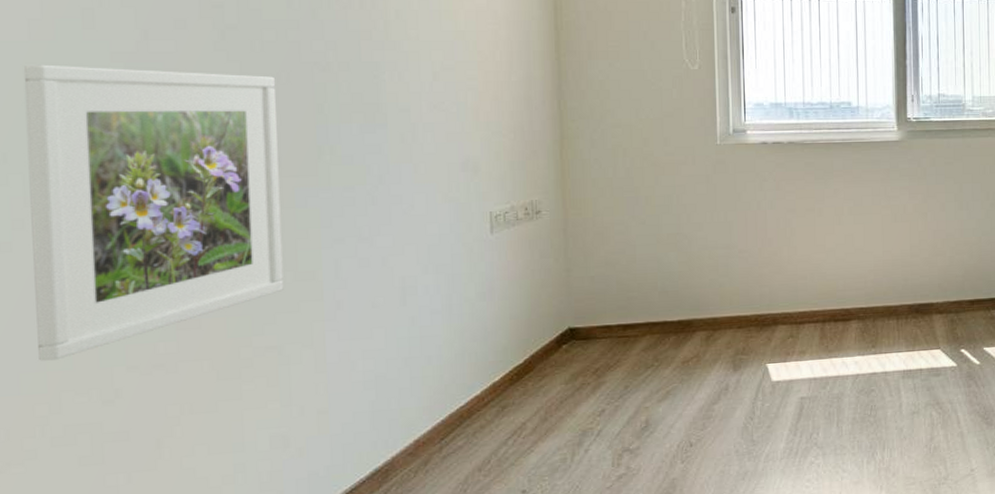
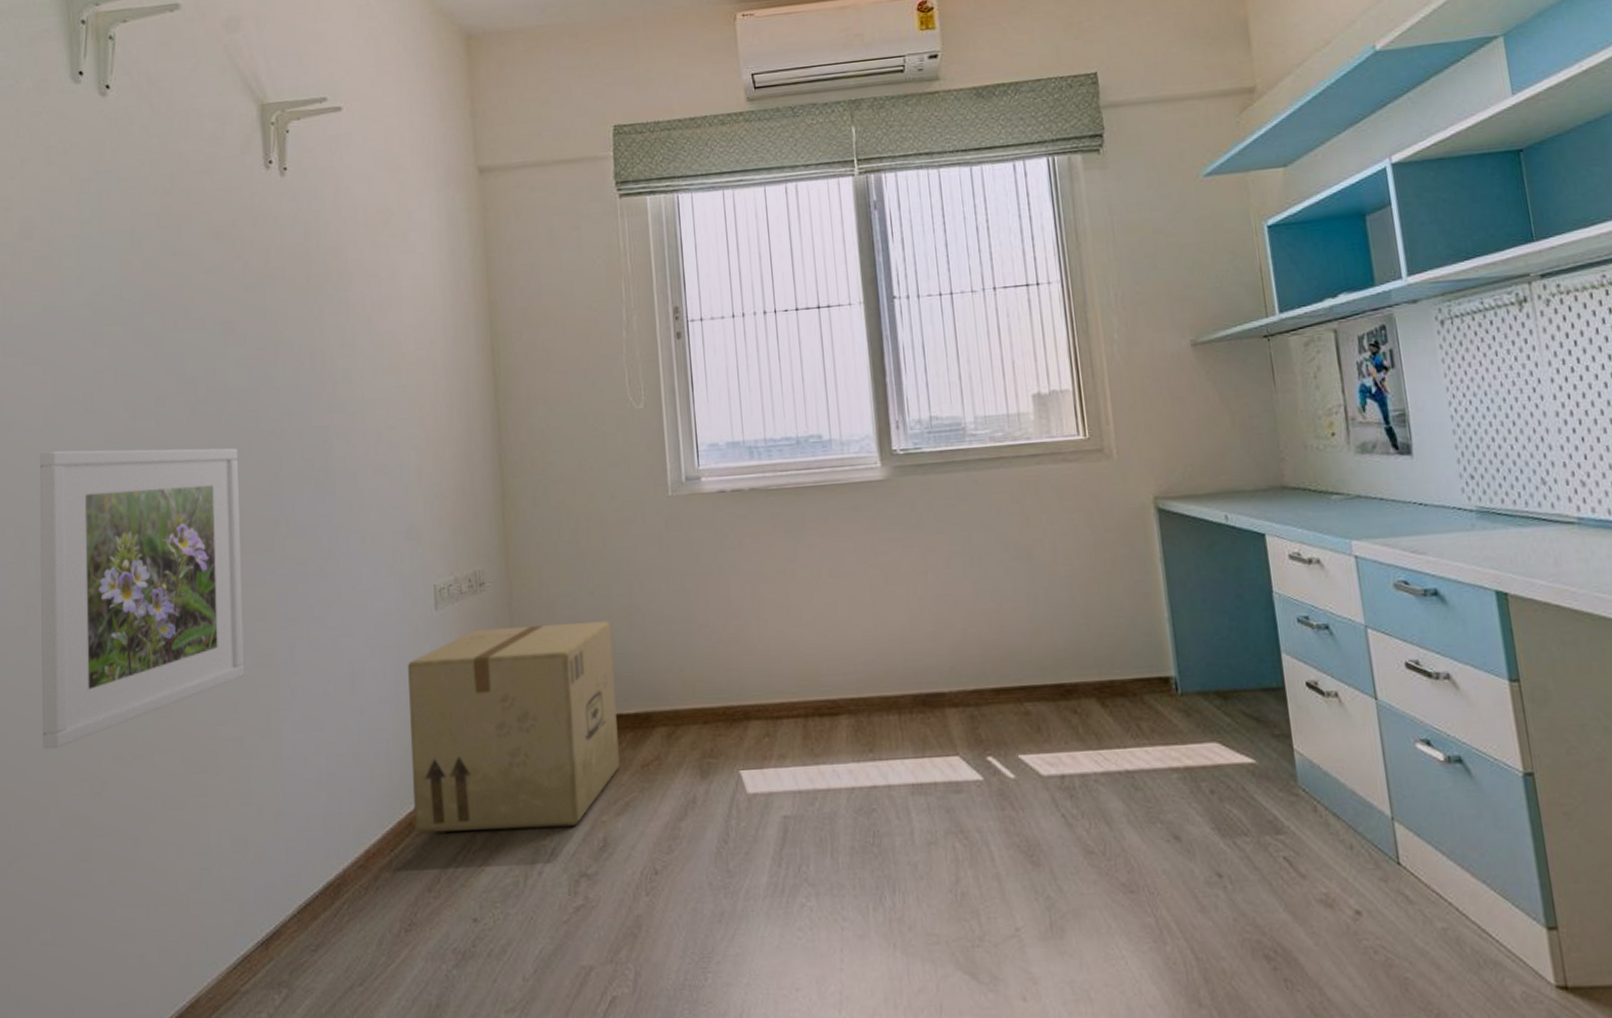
cardboard box: none [462,246,663,424] -> present [408,621,620,833]

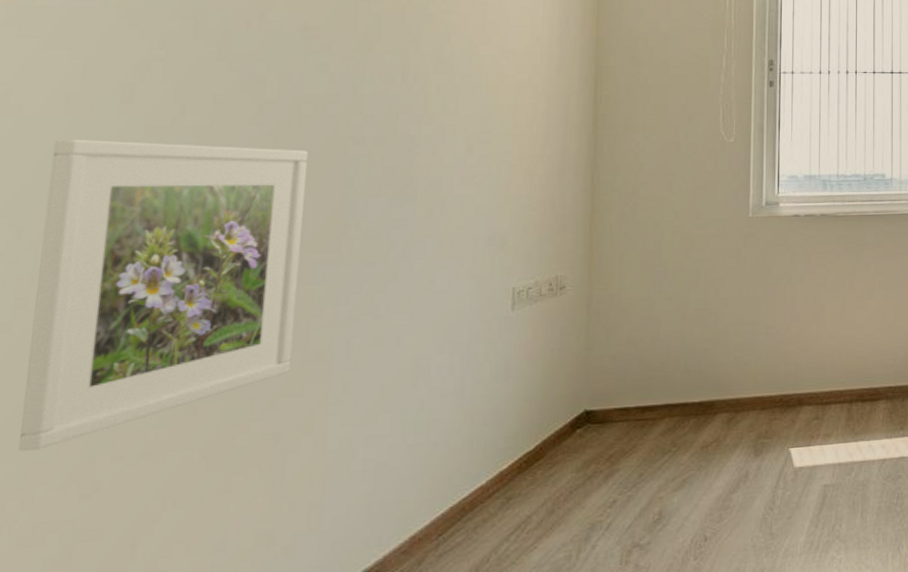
cardboard box: present [408,621,620,833] -> none [467,322,684,517]

